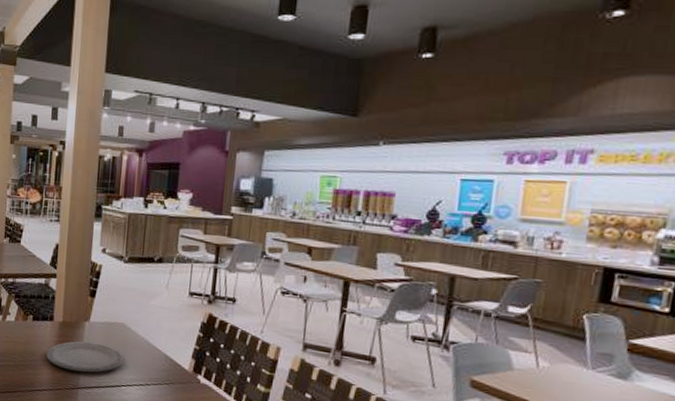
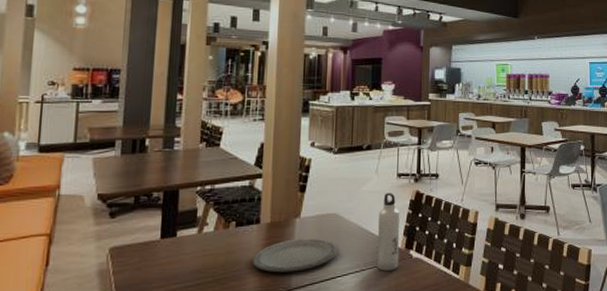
water bottle: none [162,310,189,392] -> present [377,193,400,271]

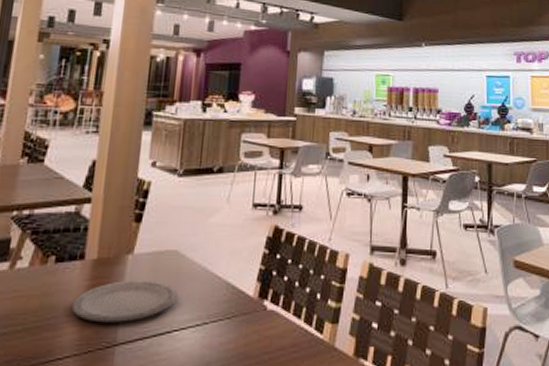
water bottle: present [377,193,400,271] -> none [223,227,254,326]

